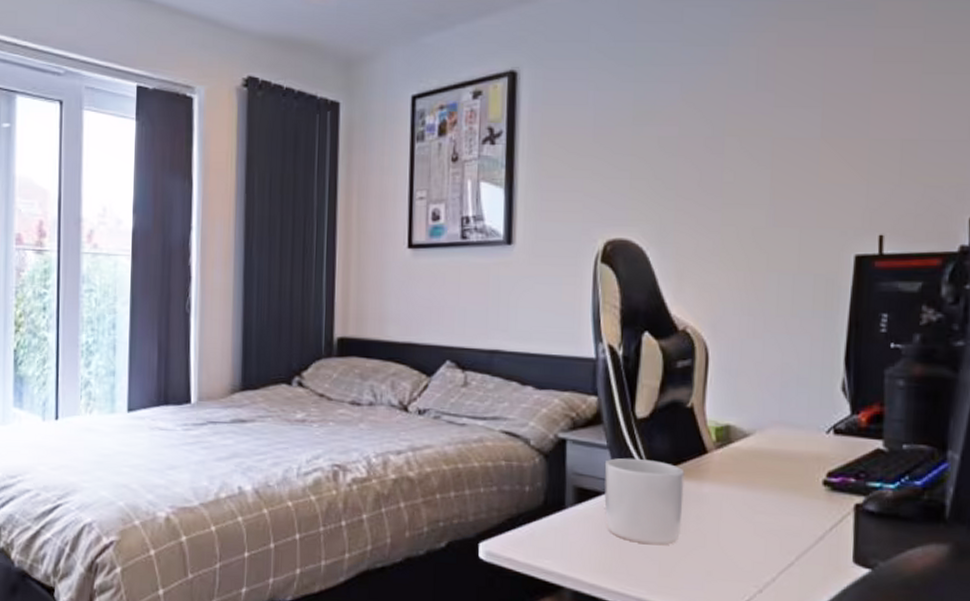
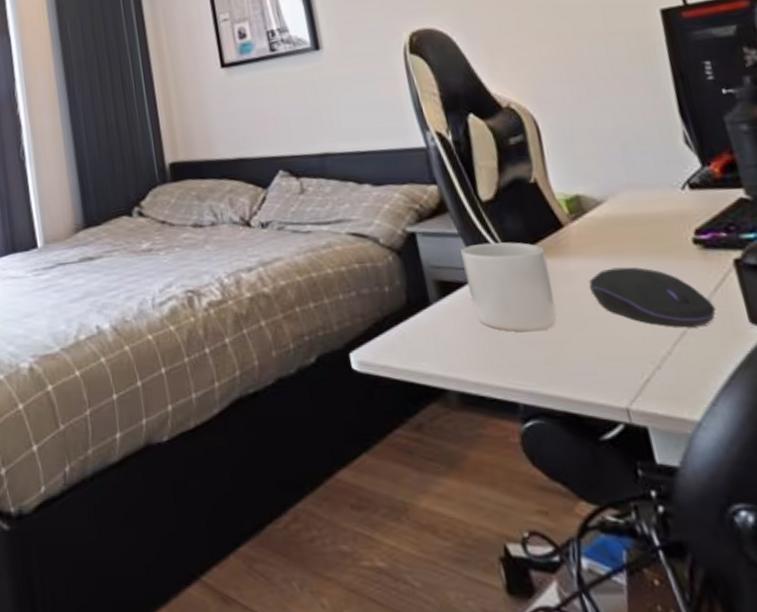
computer mouse: none [716,497,826,559] -> present [588,267,716,327]

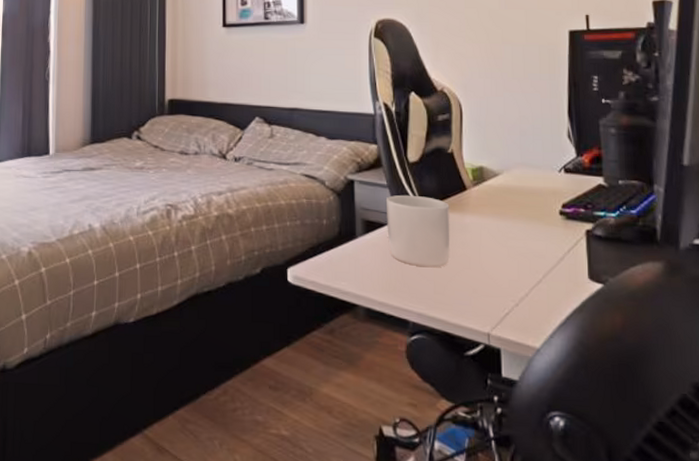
computer mouse: present [588,267,716,327] -> none [477,226,566,277]

